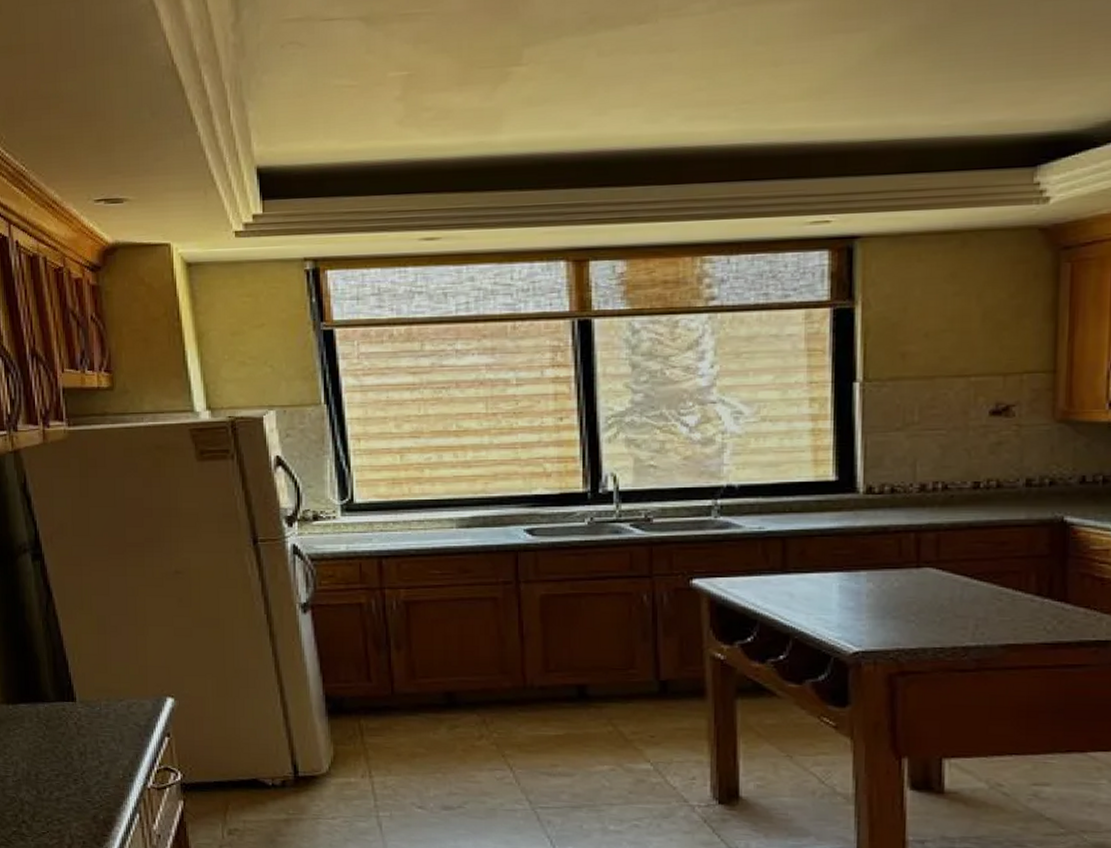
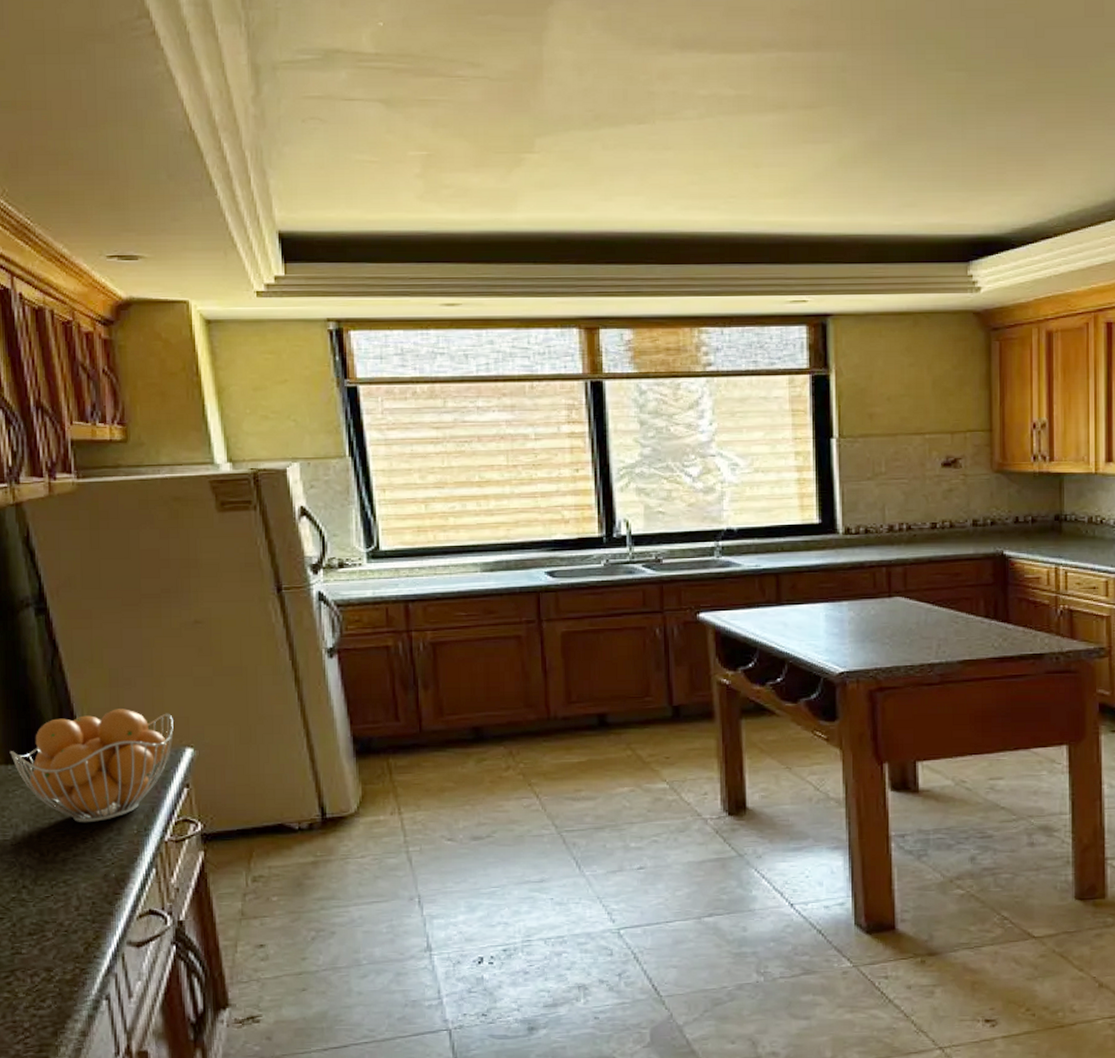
fruit basket: none [10,655,156,765] -> present [9,709,174,823]

